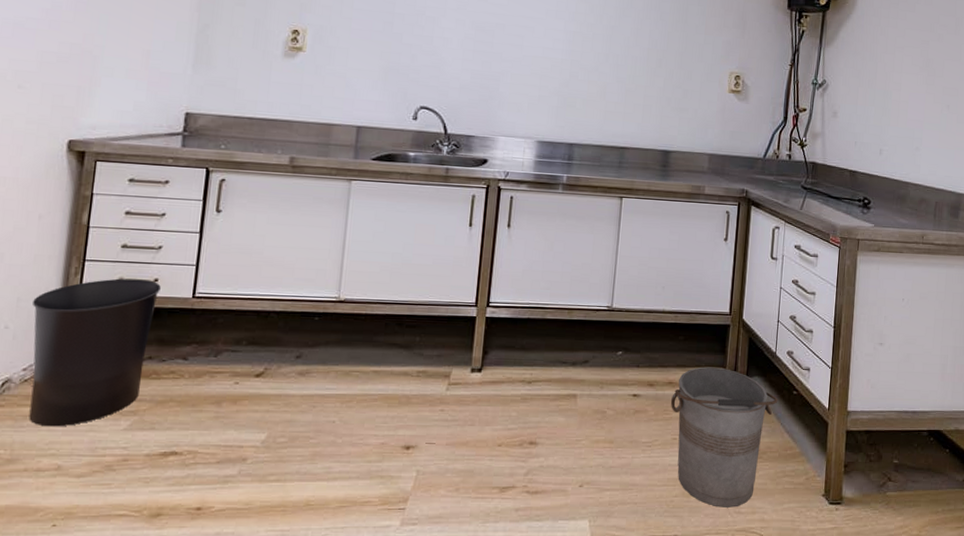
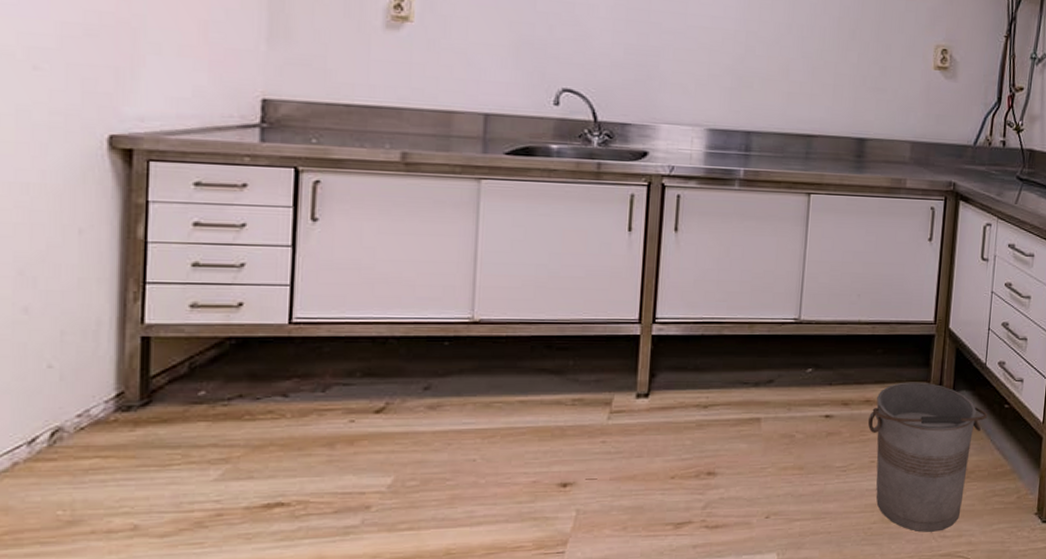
waste bin: present [29,278,161,427] -> none [82,303,247,481]

